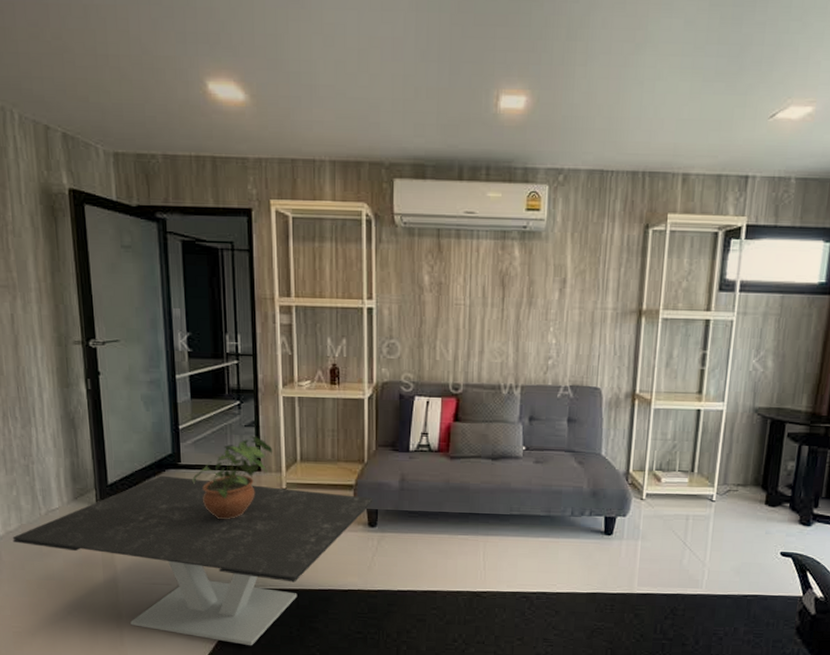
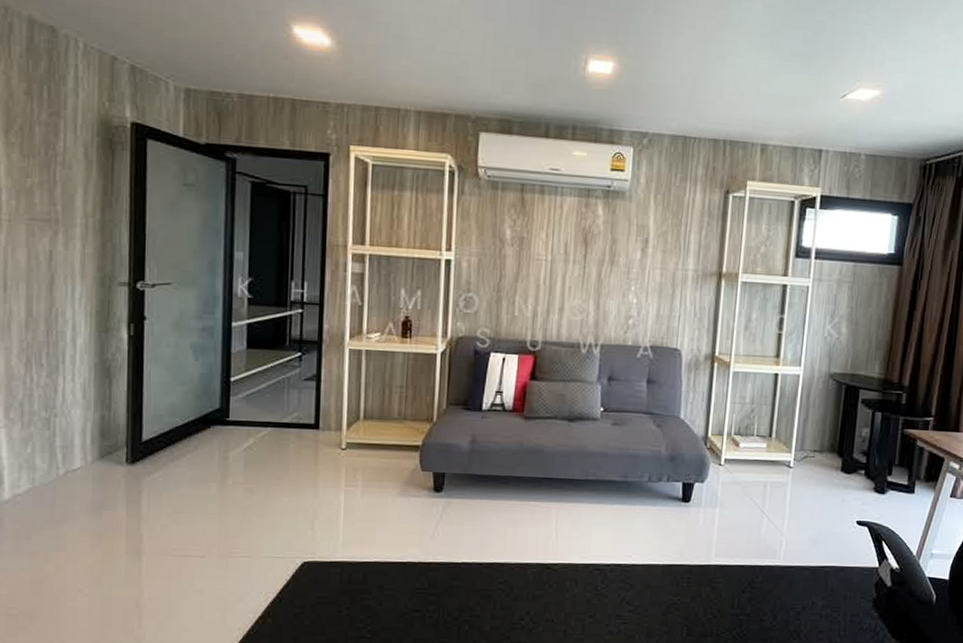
coffee table: present [12,475,373,646] -> none [20,432,440,628]
potted plant: present [192,435,273,520] -> none [240,390,334,483]

